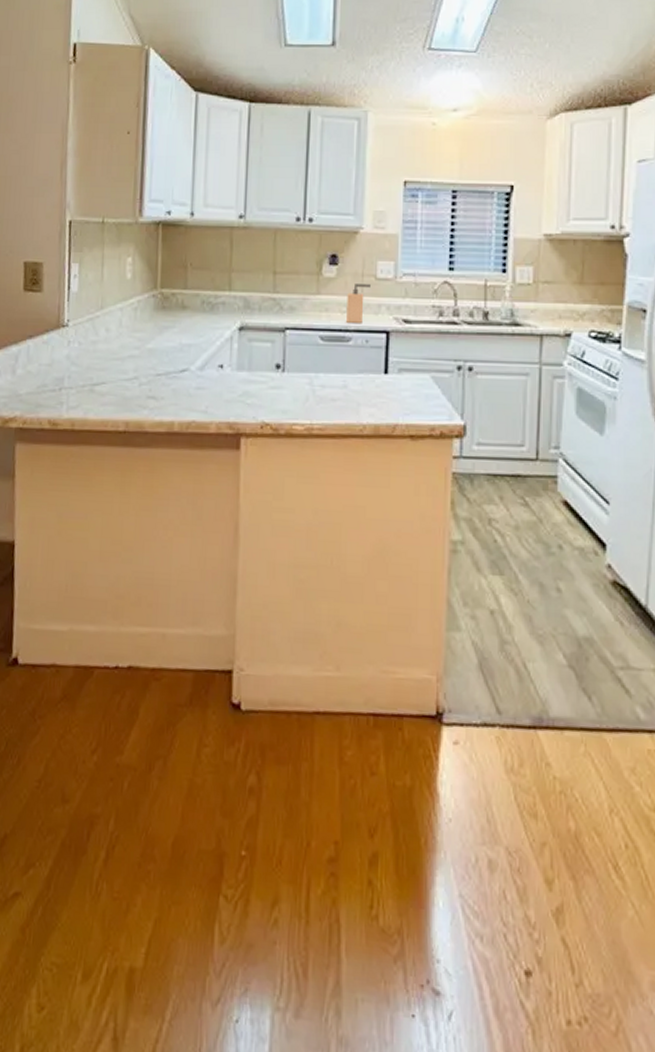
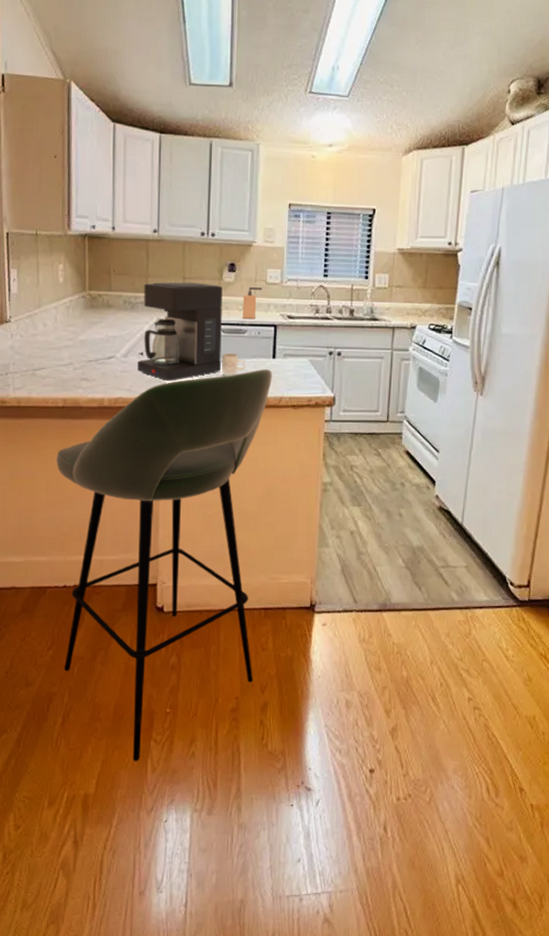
bar stool: none [111,387,384,925] -> present [56,369,272,761]
coffee maker: none [216,277,322,401] -> present [138,282,223,381]
mug: none [320,367,350,396] -> present [222,353,246,376]

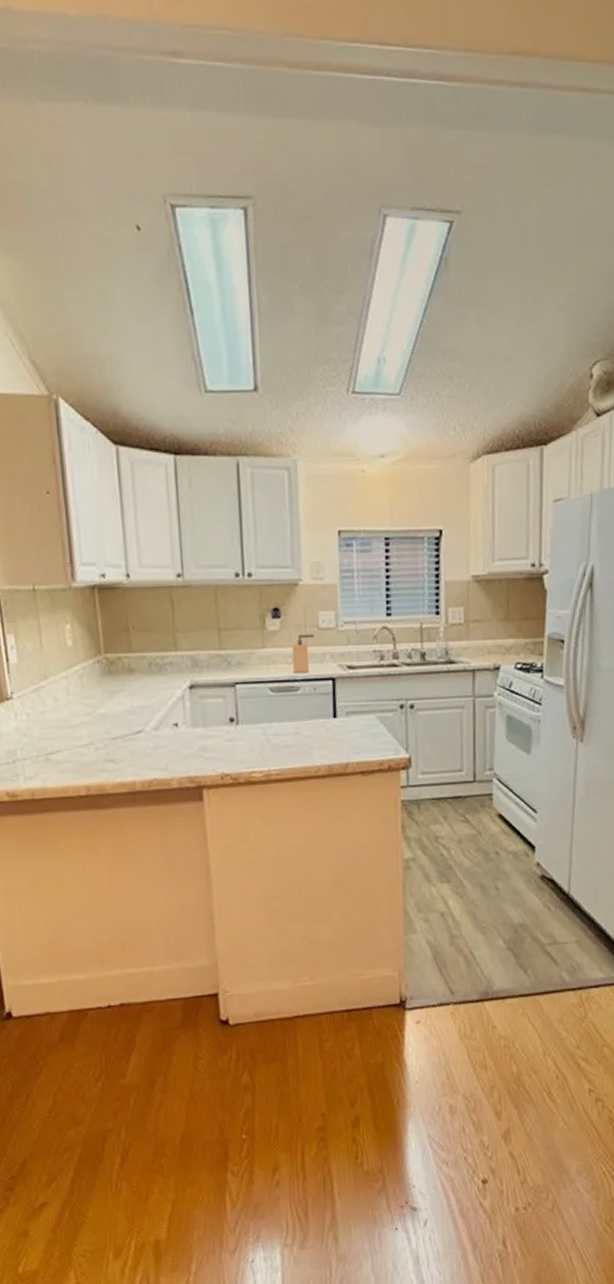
bar stool: present [56,369,272,761] -> none [84,731,340,1198]
coffee maker: present [138,282,223,381] -> none [171,634,274,754]
mug: present [222,353,246,376] -> none [273,716,302,744]

